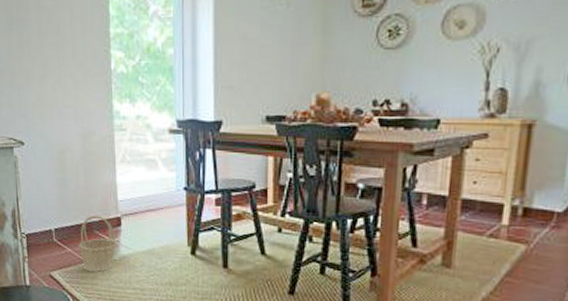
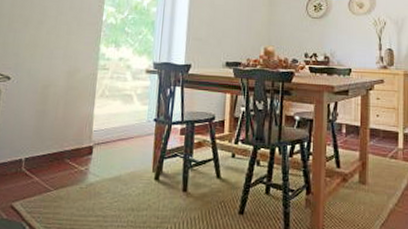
basket: present [79,215,117,272] -> none [47,145,86,200]

